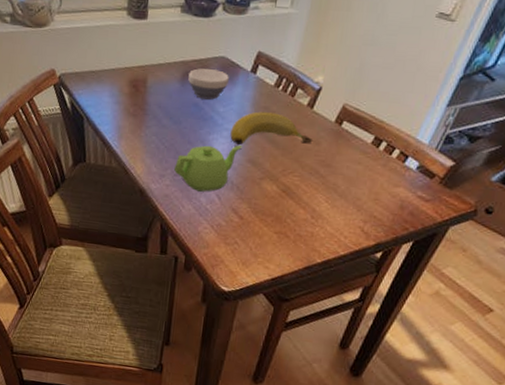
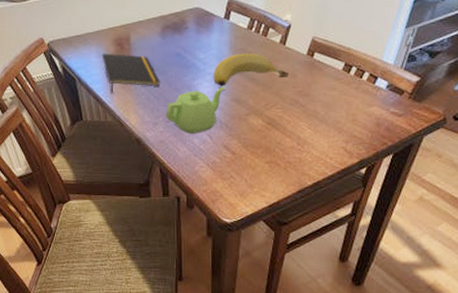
notepad: none [114,93,174,137] -> present [102,53,161,93]
bowl: present [188,68,229,100] -> none [168,20,205,49]

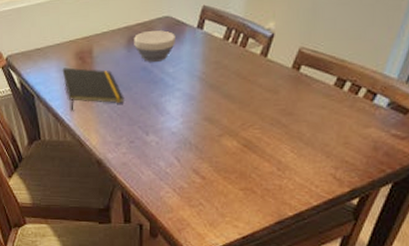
teapot: present [166,87,225,134] -> none [129,104,196,156]
bowl: none [168,20,205,49] -> present [134,30,175,62]
banana: present [213,53,290,87] -> none [183,66,271,105]

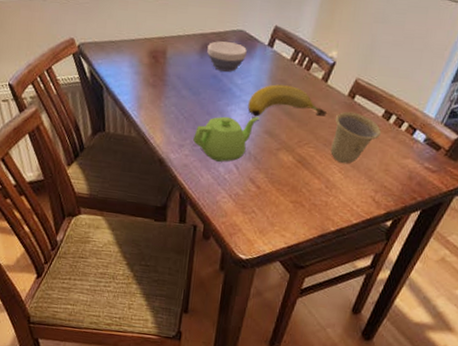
notepad: present [62,67,125,111] -> none [134,64,193,107]
teapot: none [129,104,196,156] -> present [193,116,260,162]
banana: none [183,66,271,105] -> present [248,84,328,117]
cup: none [279,84,335,142] -> present [330,111,381,164]

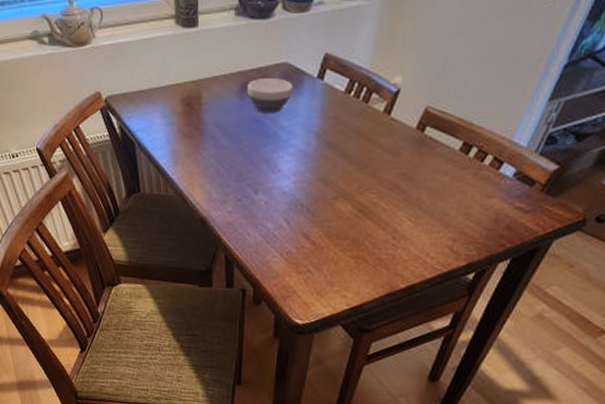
teapot: present [193,116,260,162] -> none [237,163,311,217]
banana: present [248,84,328,117] -> none [297,123,392,163]
cup: present [330,111,381,164] -> none [397,147,459,210]

